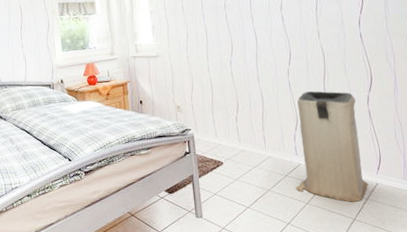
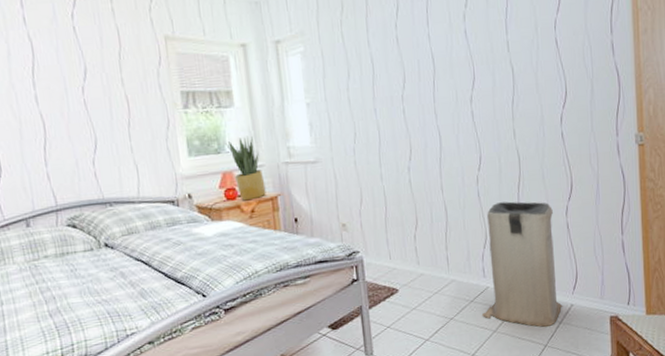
planter: none [89,36,119,86] -> present [226,136,266,201]

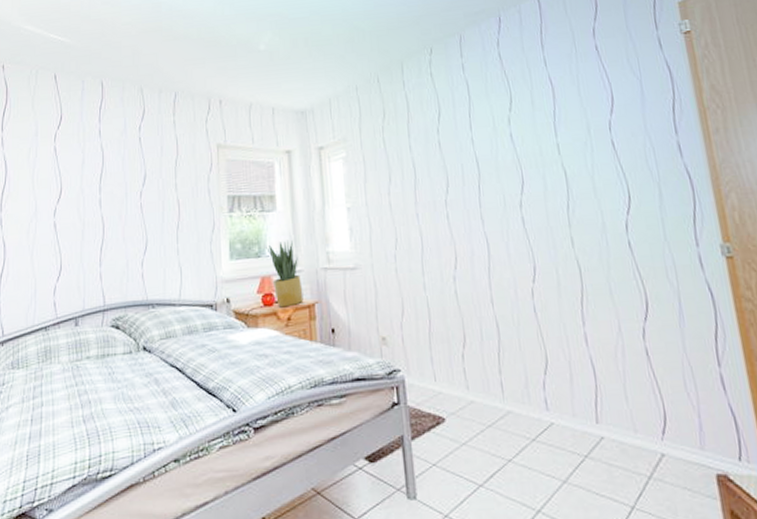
laundry basket: present [481,201,563,327] -> none [546,319,651,482]

